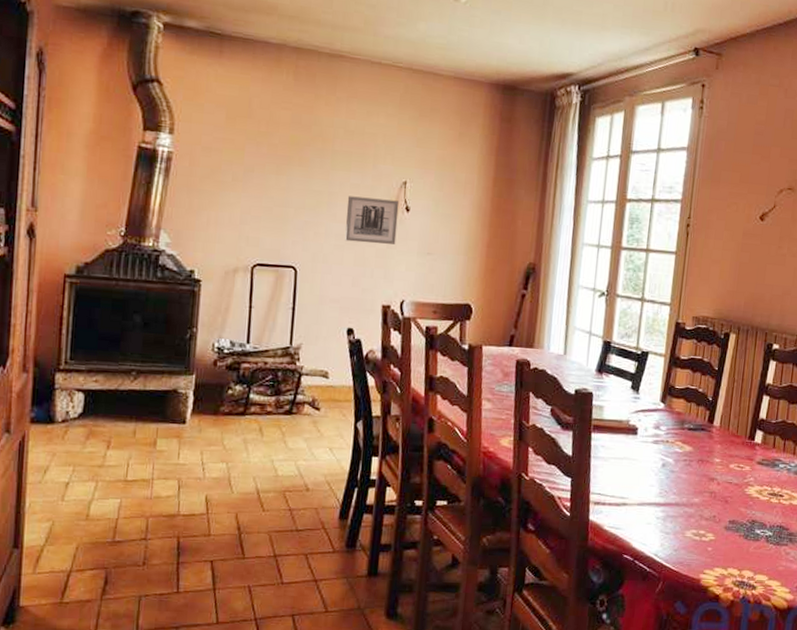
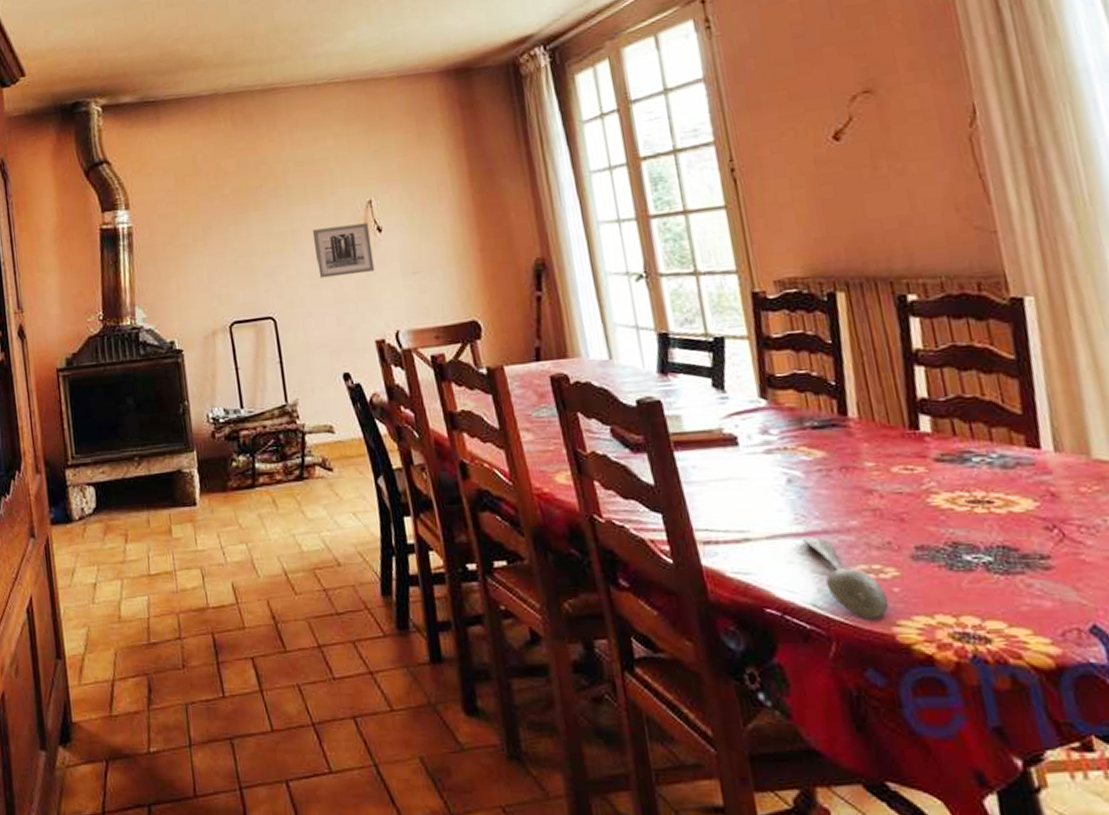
spoon: none [661,507,703,569] -> present [803,537,889,621]

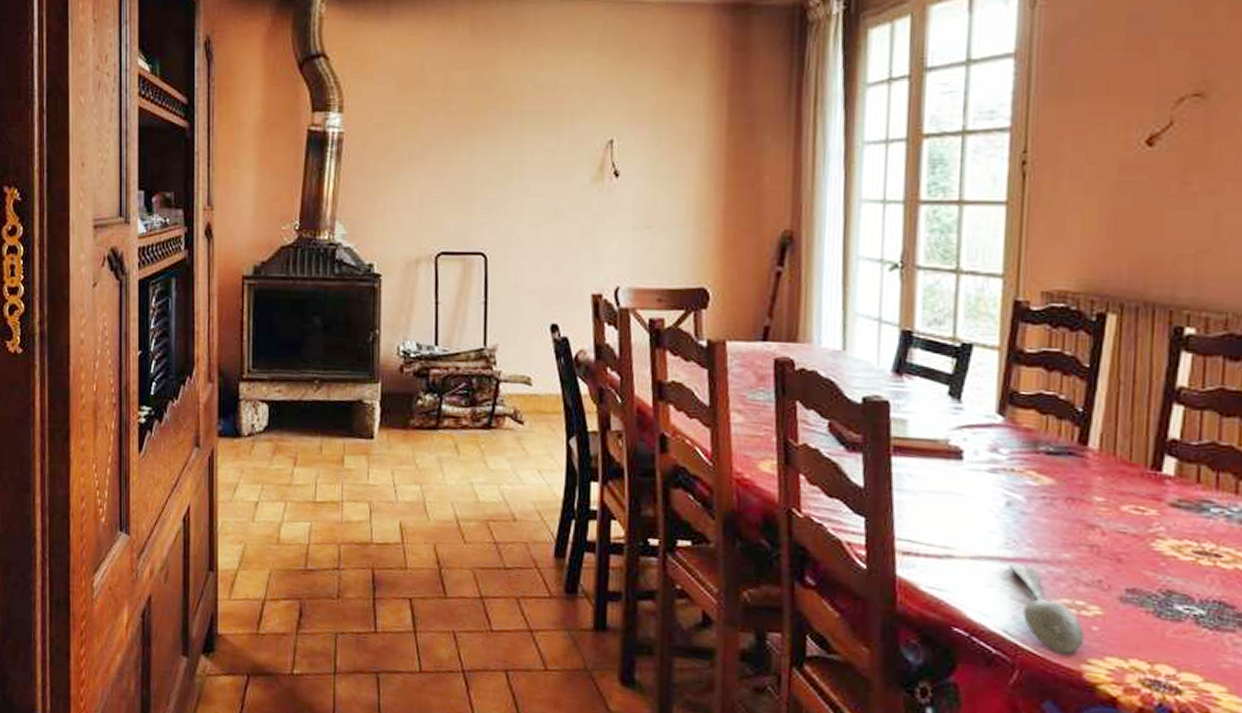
wall art: present [312,223,375,279] -> none [541,164,606,220]

